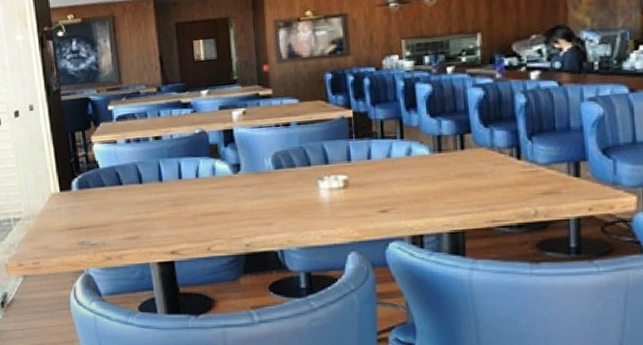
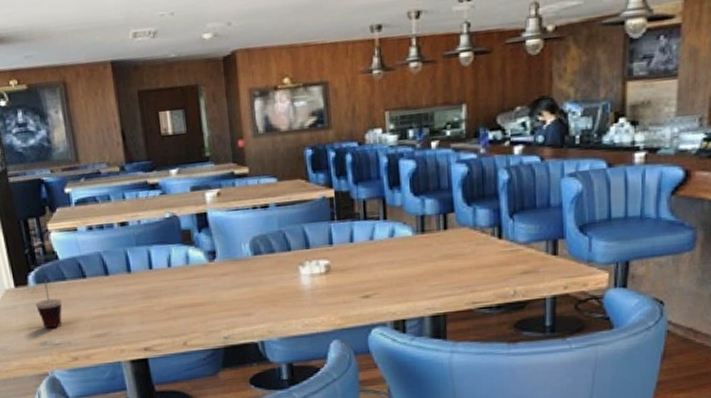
cup: none [77,185,100,229] -> present [35,279,62,328]

